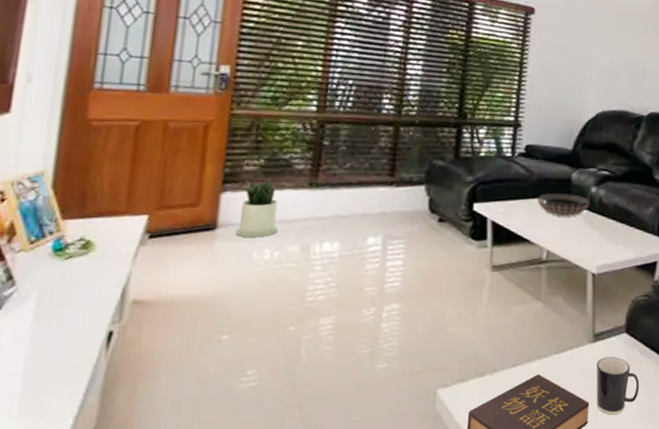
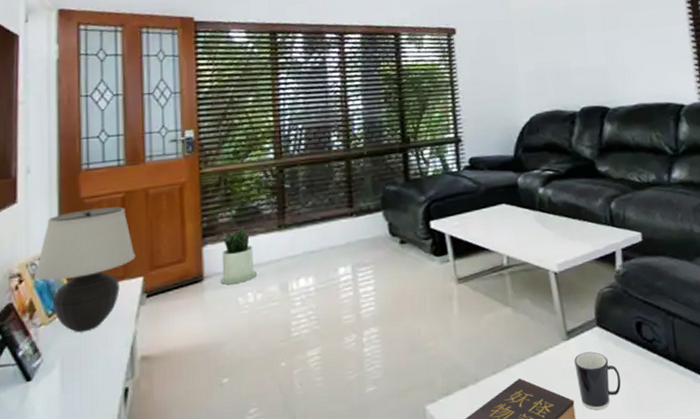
table lamp: none [20,132,143,264] -> present [35,207,135,332]
decorative bowl: present [537,193,590,217] -> none [488,198,540,222]

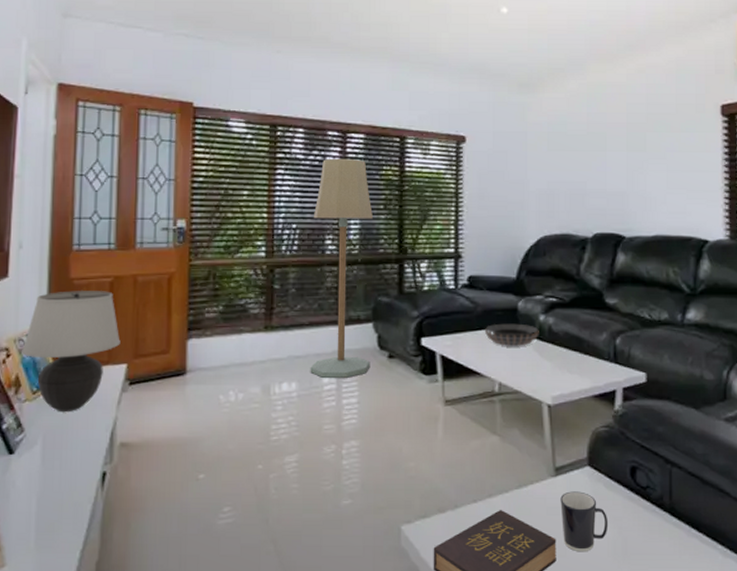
planter: present [219,226,258,285] -> none [201,323,241,381]
floor lamp: none [317,58,384,270] -> present [310,158,373,378]
decorative bowl: none [488,198,540,222] -> present [484,323,539,347]

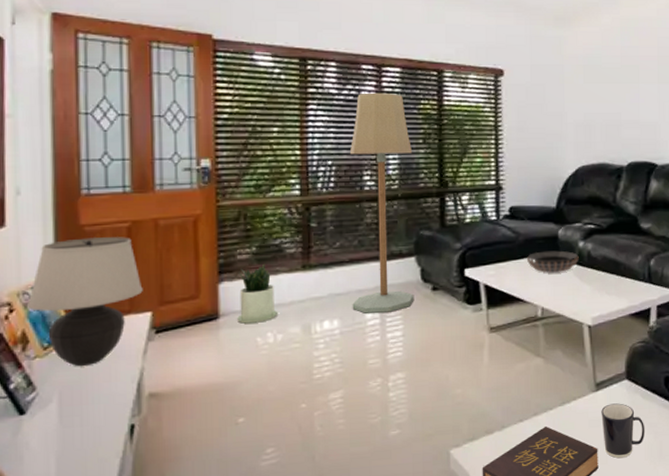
planter: none [201,323,241,381] -> present [236,264,279,324]

